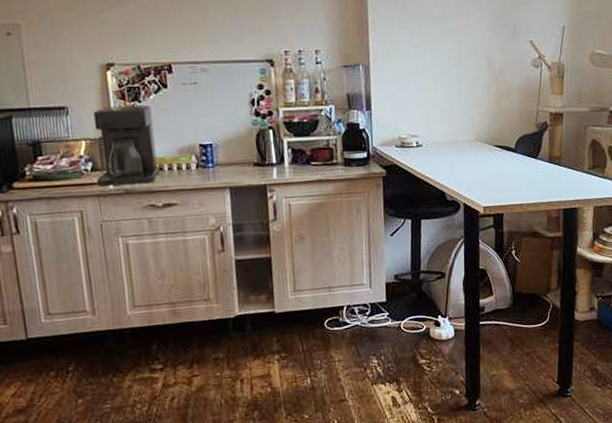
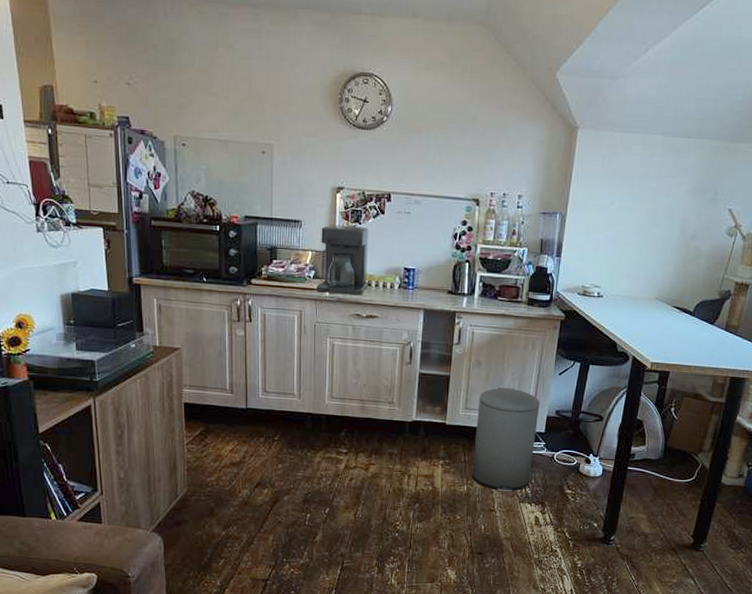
pedal bin: none [308,259,380,378] -> present [471,387,540,492]

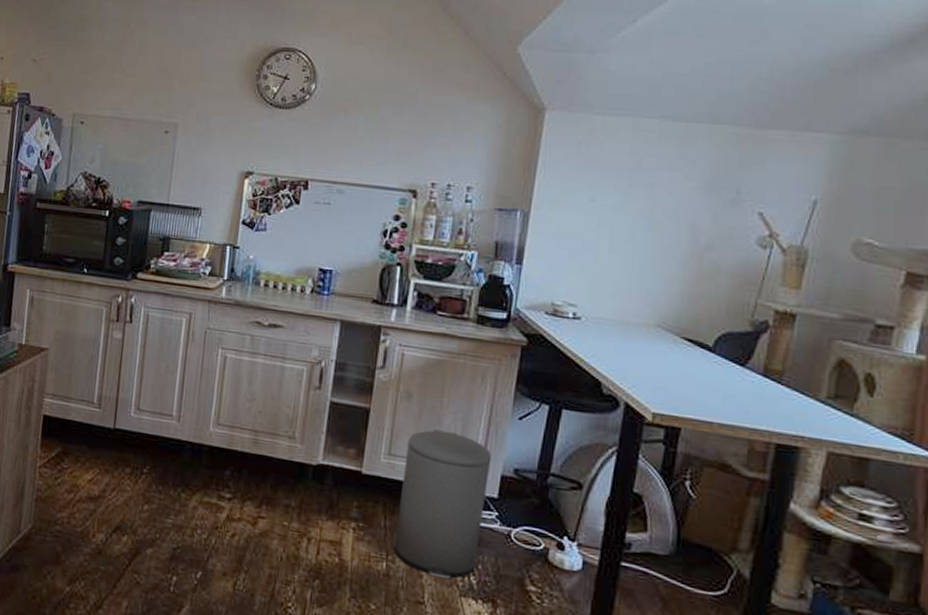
coffee maker: present [316,224,369,296] -> none [211,214,279,299]

